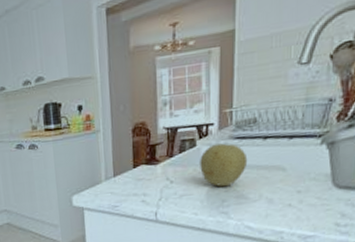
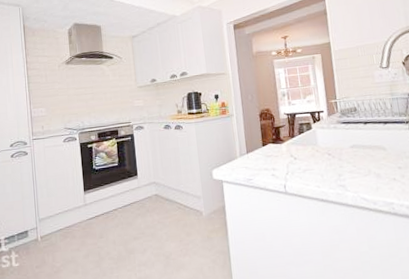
fruit: present [200,143,248,187] -> none [316,127,355,163]

